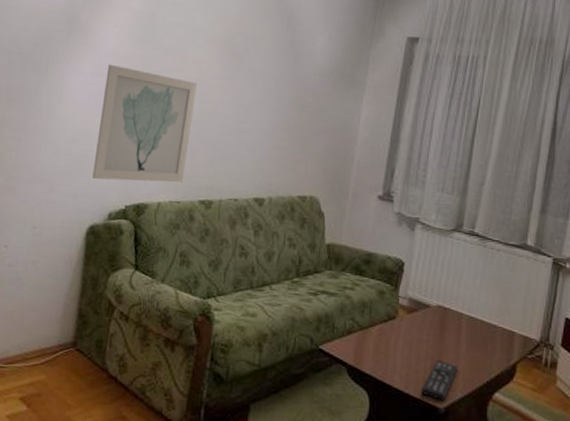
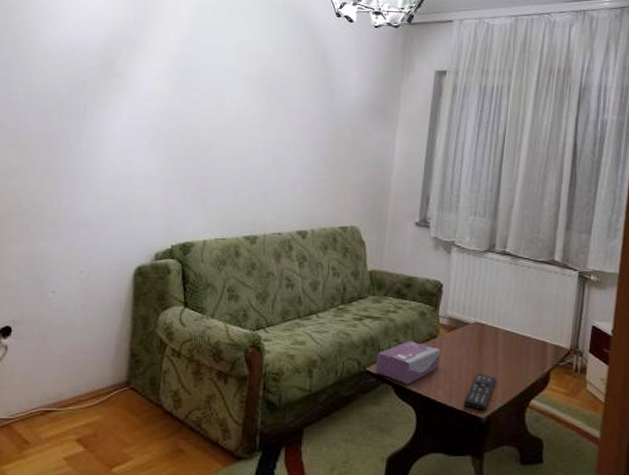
wall art: present [92,64,197,182] -> none [137,107,236,221]
tissue box: none [328,320,399,367] -> present [375,341,441,385]

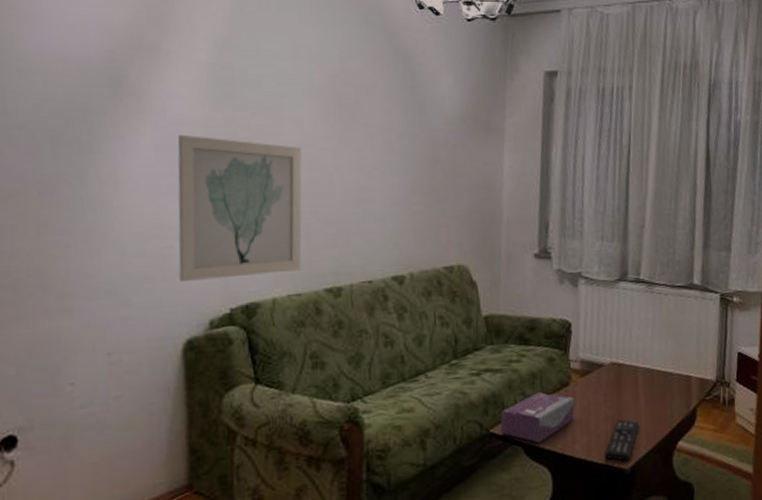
wall art: none [137,107,236,221] -> present [177,134,302,281]

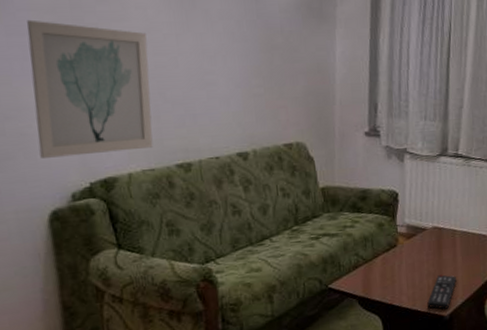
tissue box: present [500,392,575,443] -> none [337,253,402,296]

